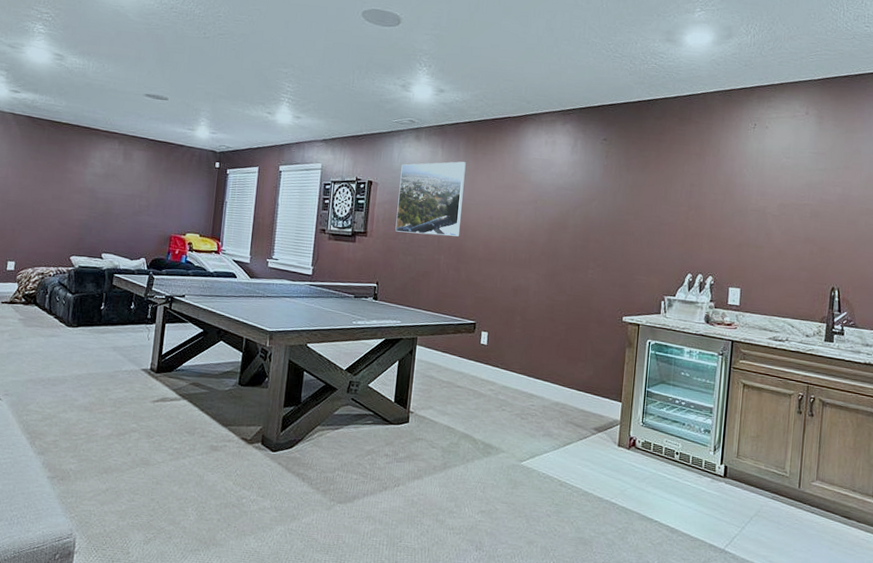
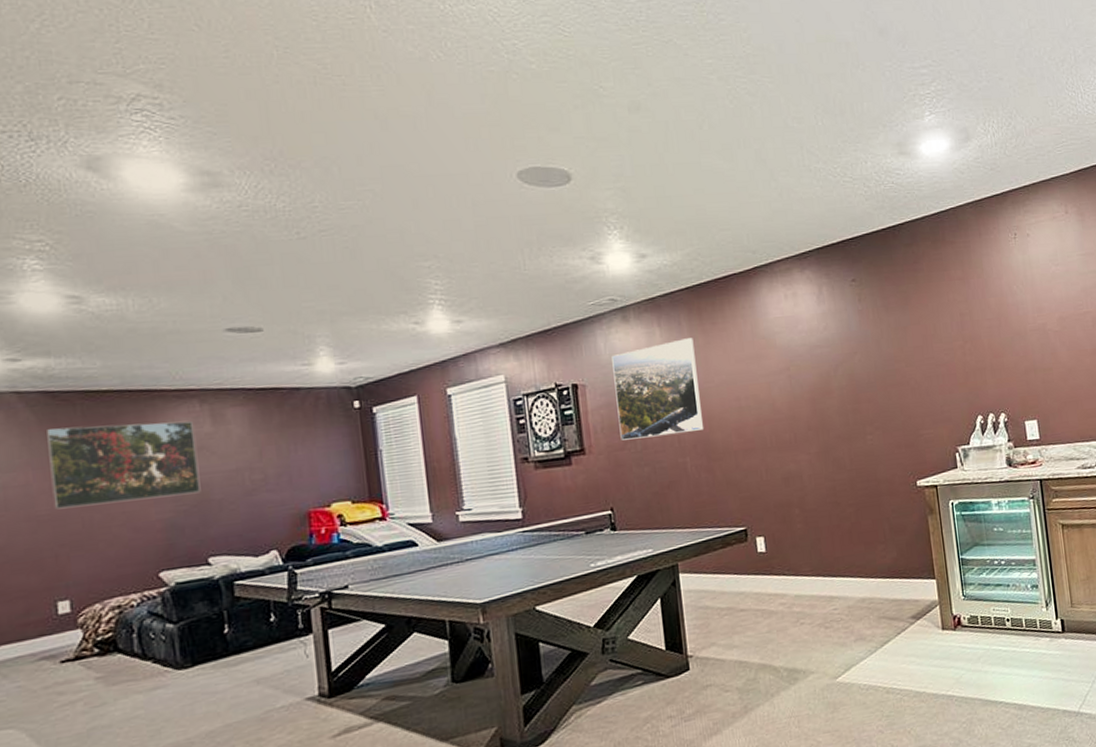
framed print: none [19,143,112,207] -> present [47,421,201,510]

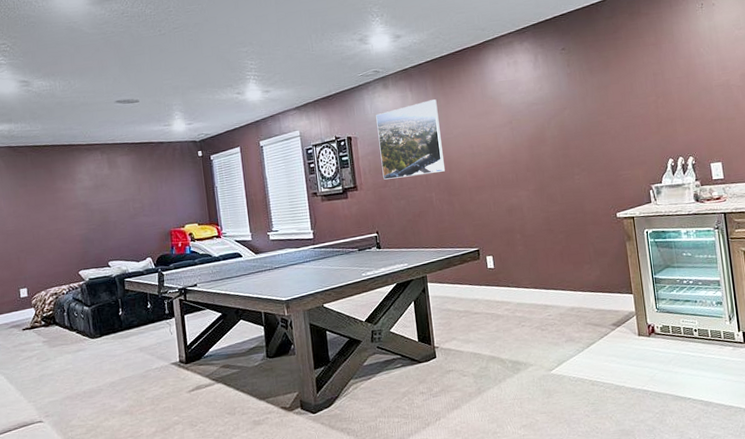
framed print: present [47,421,201,510] -> none [11,166,103,227]

